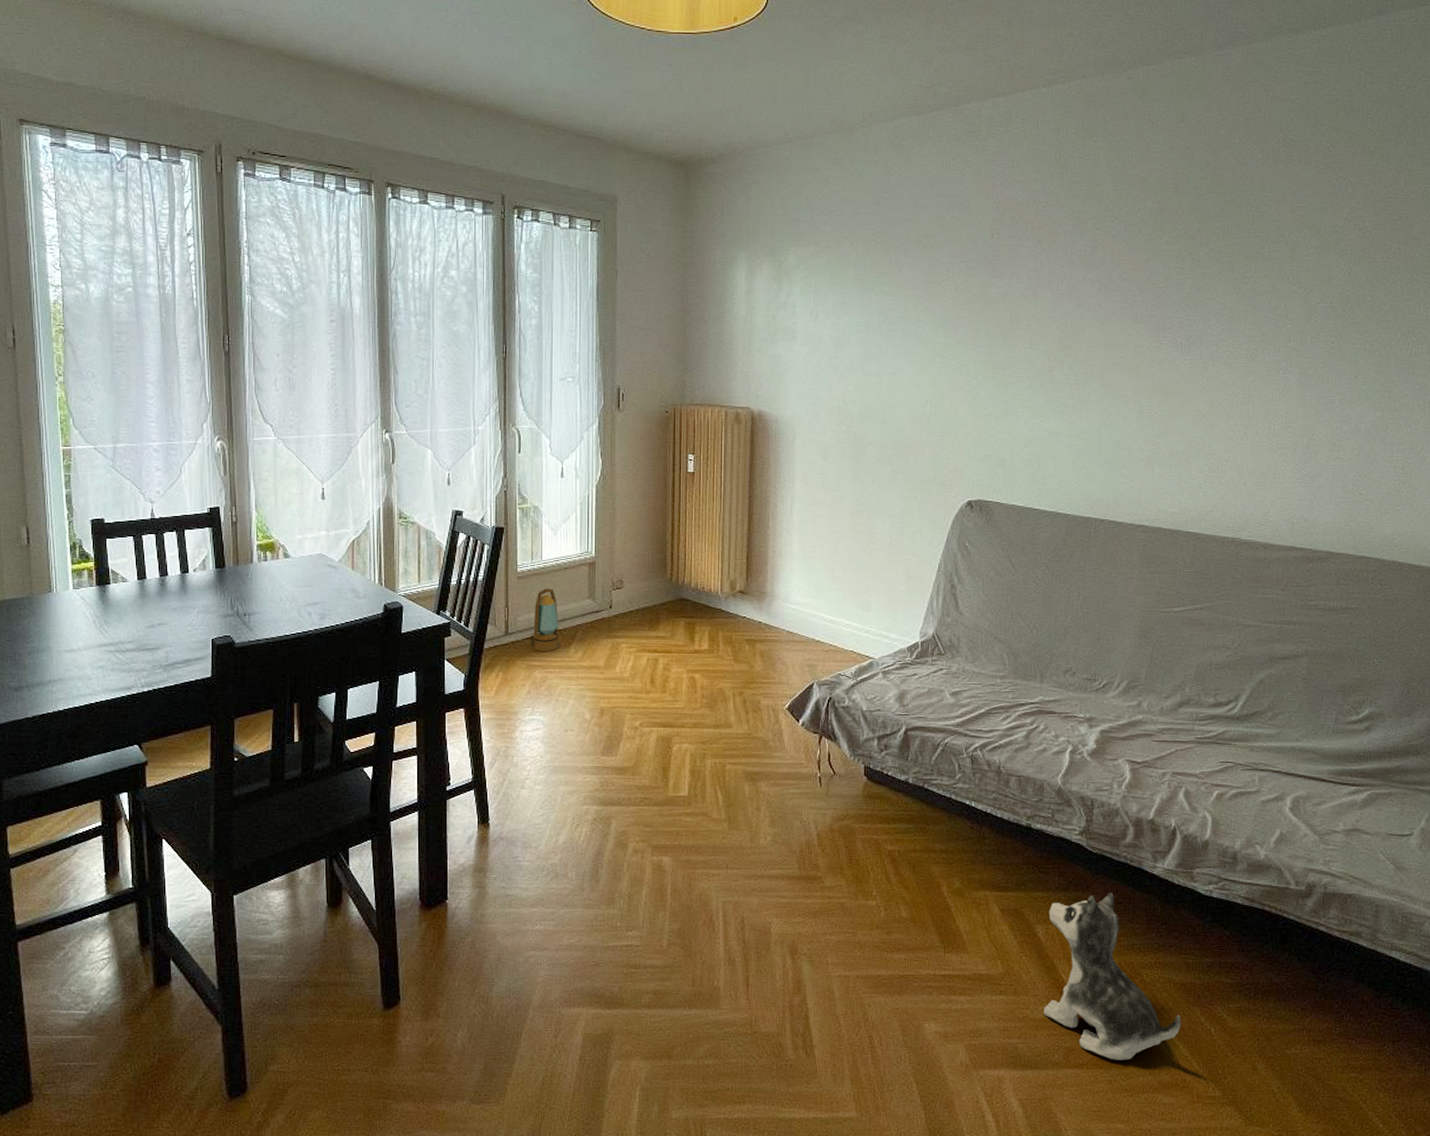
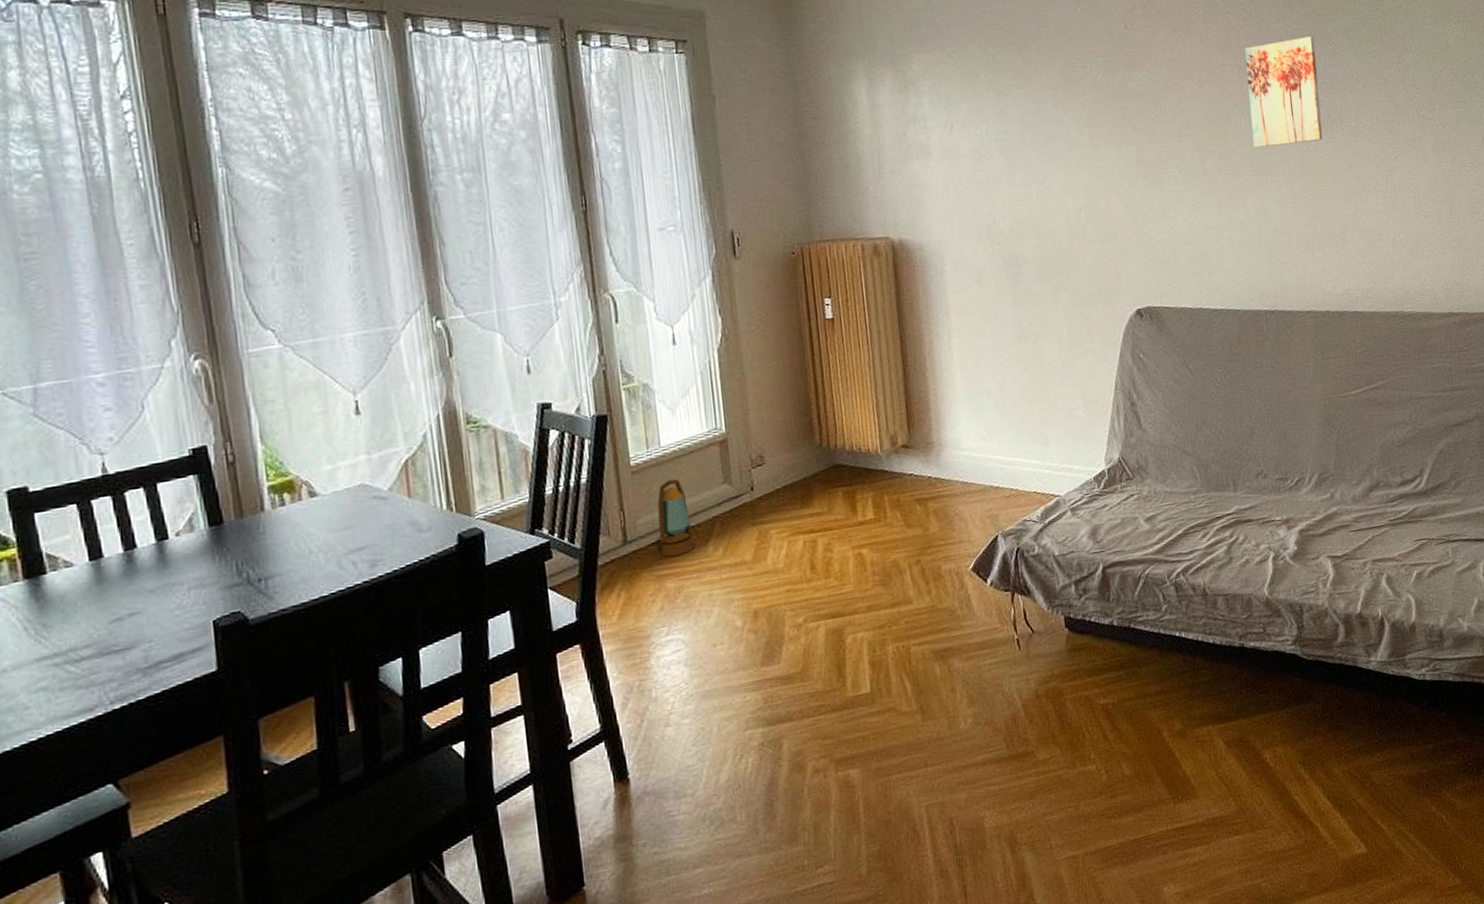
plush toy: present [1043,892,1181,1060] -> none [1273,698,1415,875]
wall art: none [1105,258,1183,363] -> present [1244,36,1323,149]

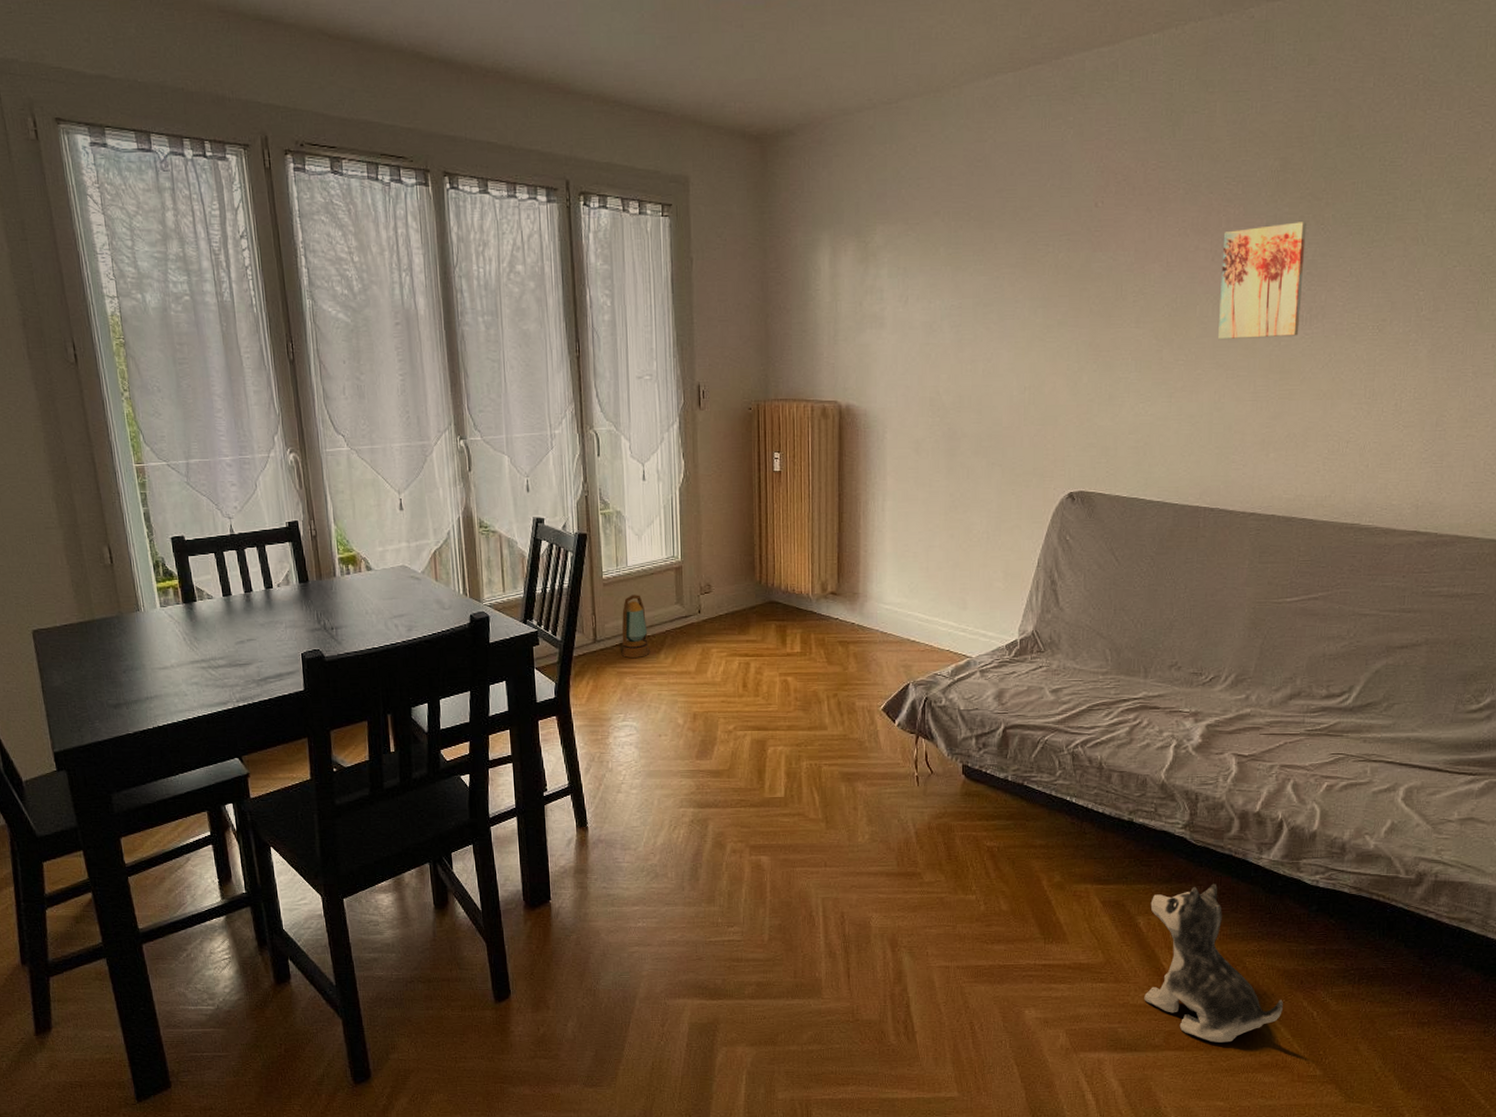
plush toy: none [1273,698,1415,875] -> present [1144,884,1283,1043]

